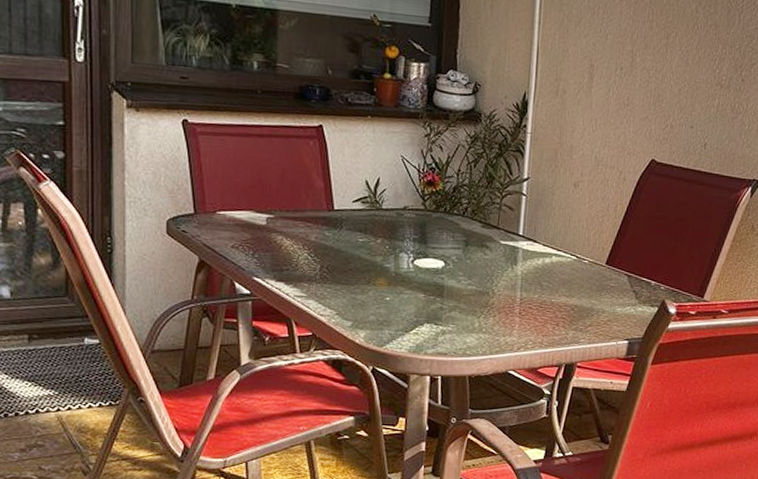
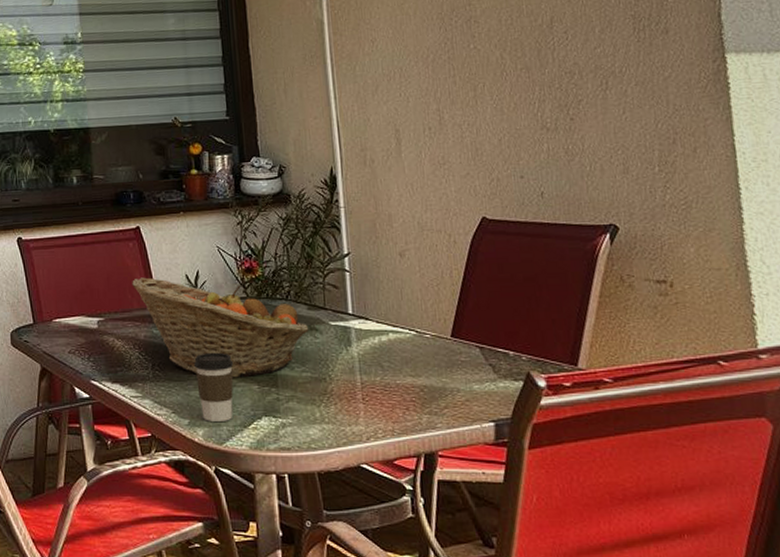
fruit basket: none [308,178,480,286] -> present [132,277,309,378]
coffee cup: none [364,259,404,326] -> present [194,352,234,421]

